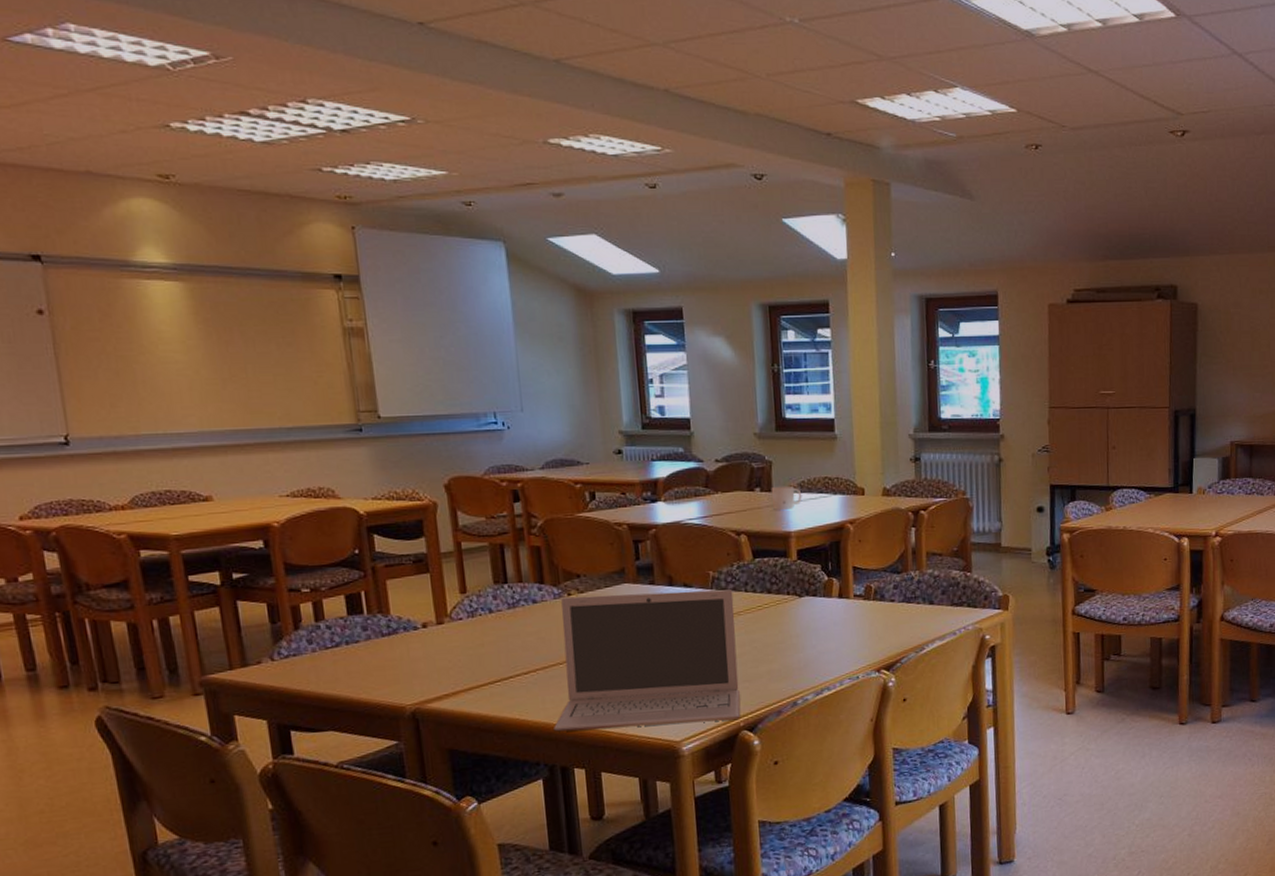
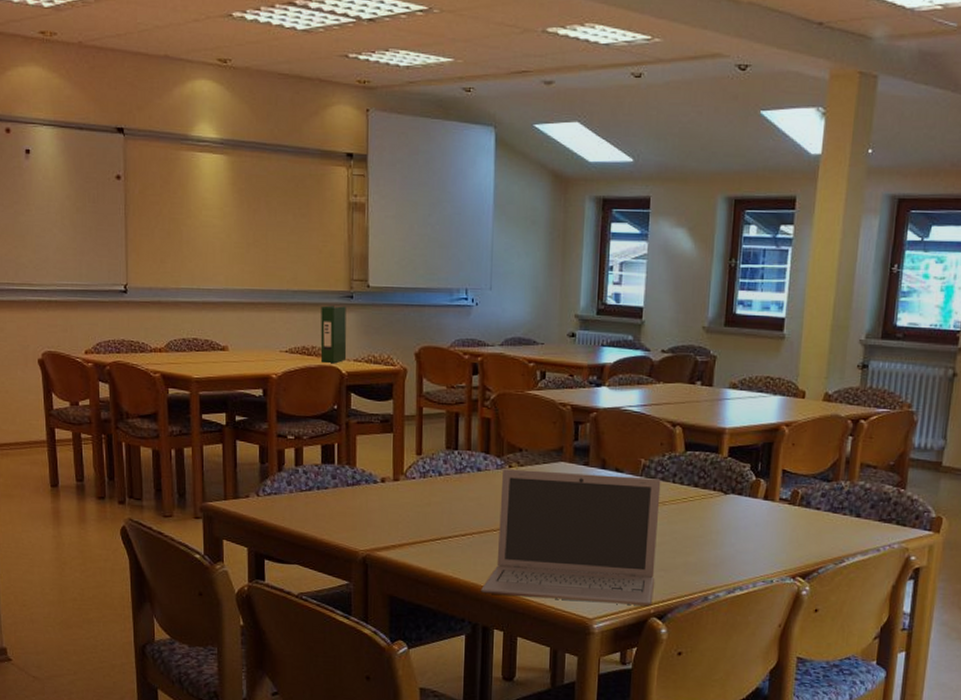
binder: none [324,440,363,505] -> present [320,305,347,364]
mug: present [770,485,802,511] -> none [711,381,742,407]

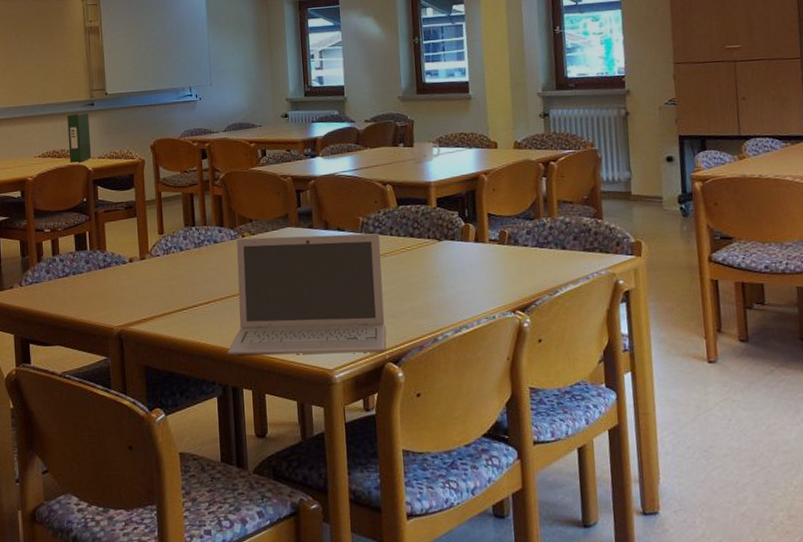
mug: none [711,381,742,407] -> present [412,141,441,164]

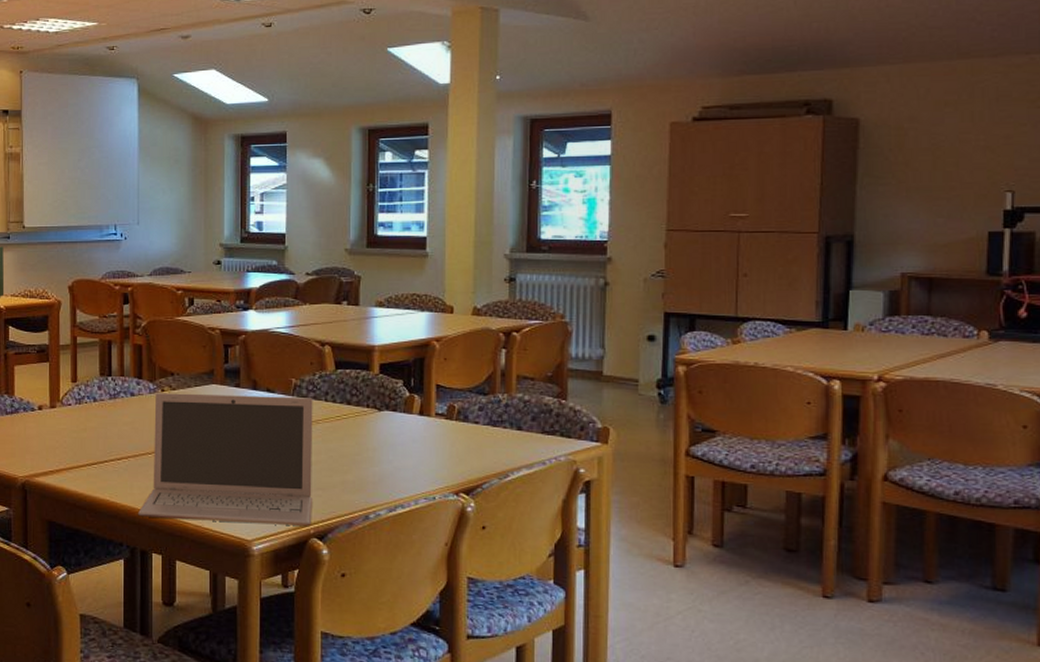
mug: present [412,141,441,164] -> none [358,300,389,325]

